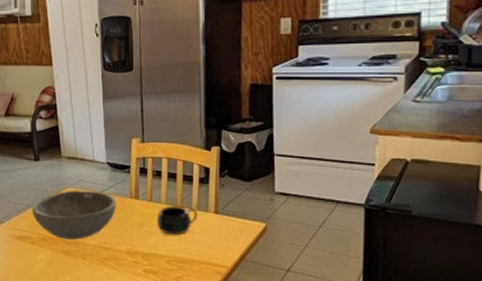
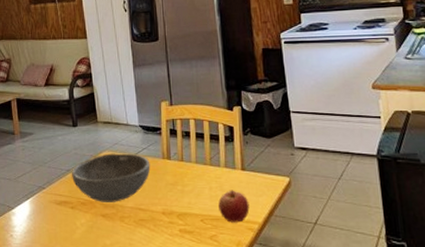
mug: present [156,205,198,235] -> none [188,164,227,194]
apple: none [187,233,220,266] -> present [218,190,250,223]

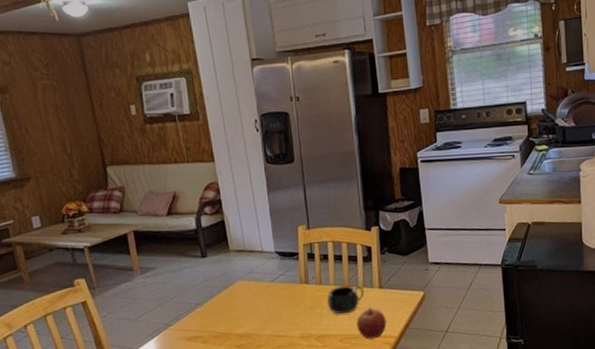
bowl: present [71,153,151,202] -> none [201,280,288,334]
mug: none [188,164,227,194] -> present [326,285,365,315]

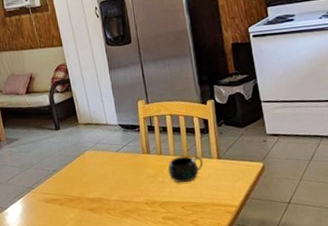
apple: present [357,308,387,339] -> none [197,178,227,208]

